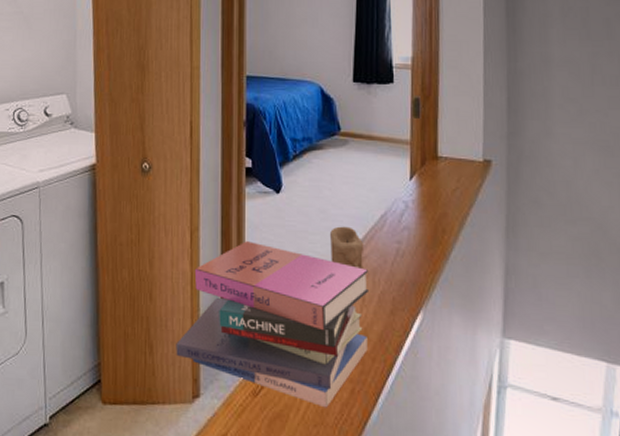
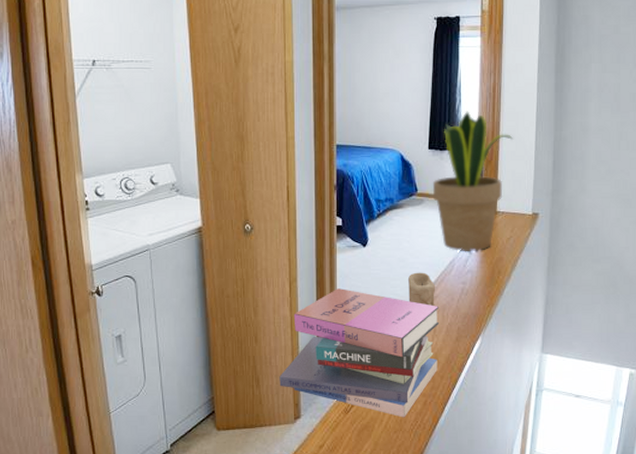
potted plant: none [358,39,457,205] -> present [432,111,514,252]

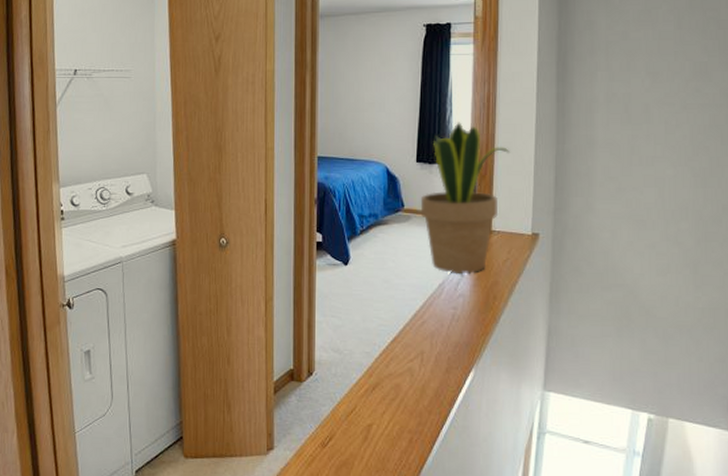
books: present [279,288,440,418] -> none [252,309,428,456]
candle: present [408,272,436,307] -> none [393,294,424,333]

